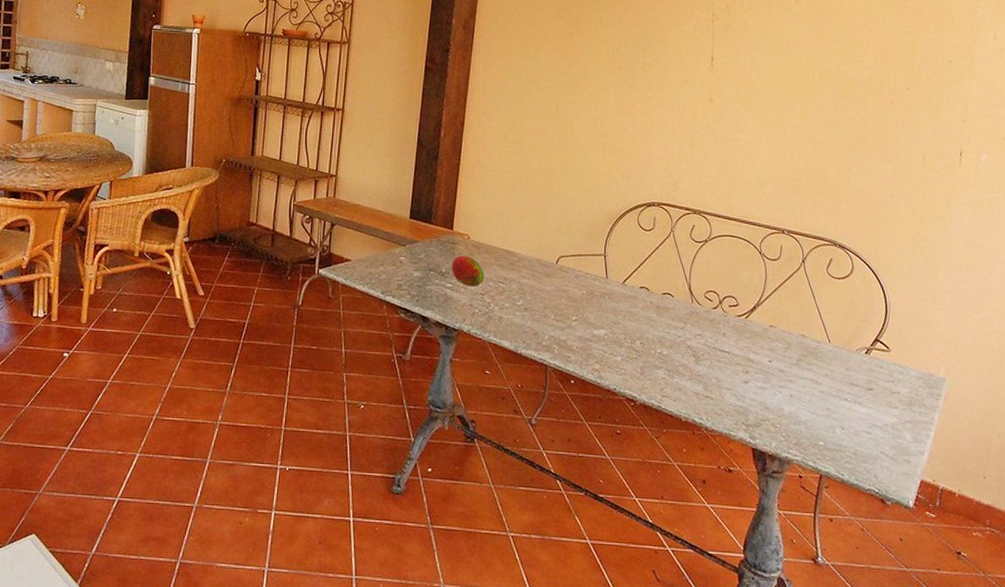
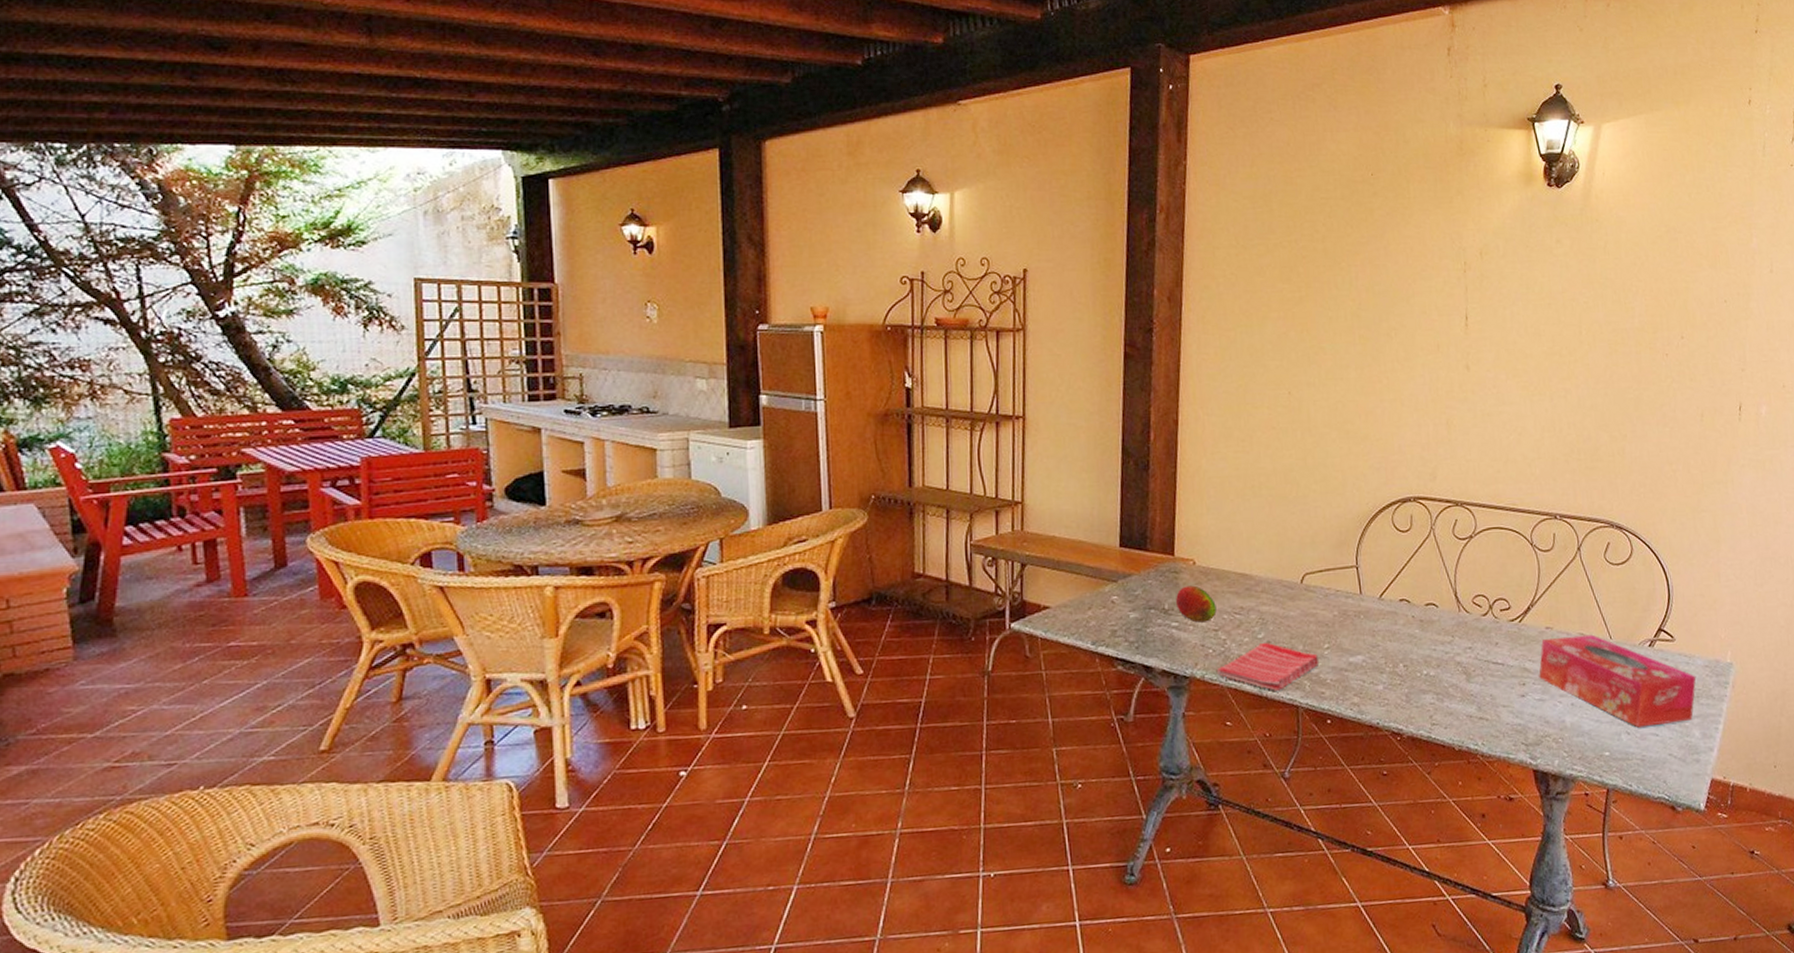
dish towel: none [480,310,568,350] -> present [1216,643,1320,691]
tissue box: none [761,335,910,425] -> present [1539,634,1697,728]

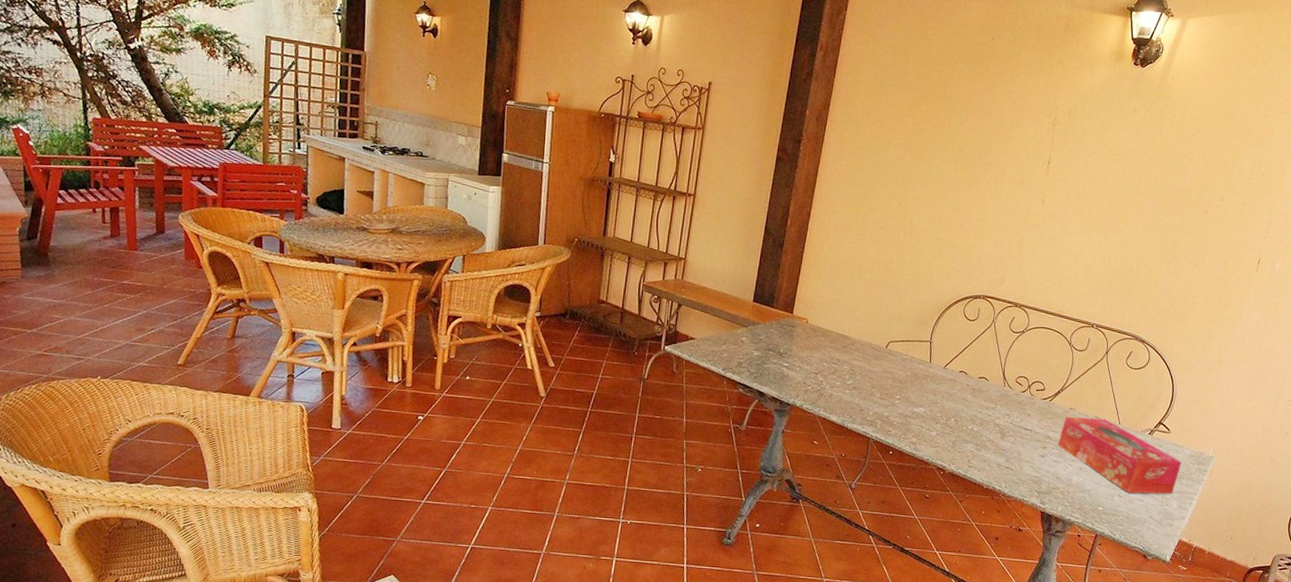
fruit: present [1176,585,1217,623] -> none [789,337,819,366]
dish towel: present [1216,643,1320,691] -> none [812,388,891,425]

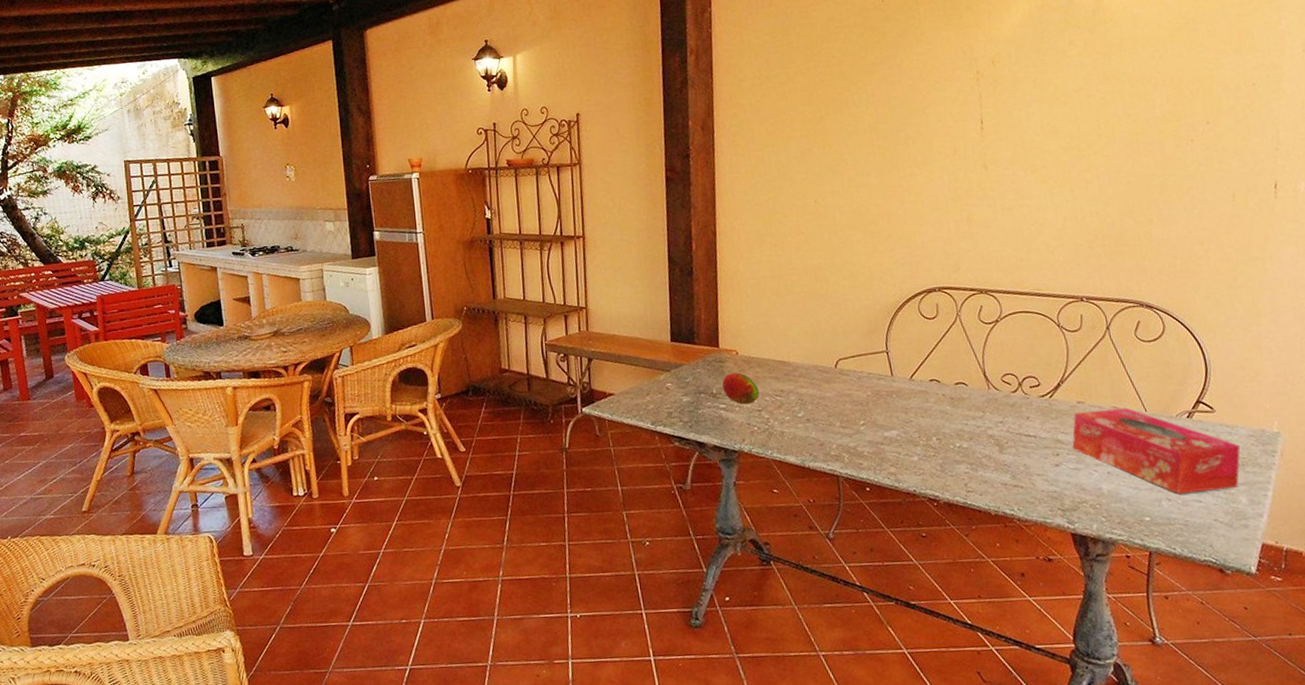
fruit: none [789,337,819,366] -> present [722,372,760,404]

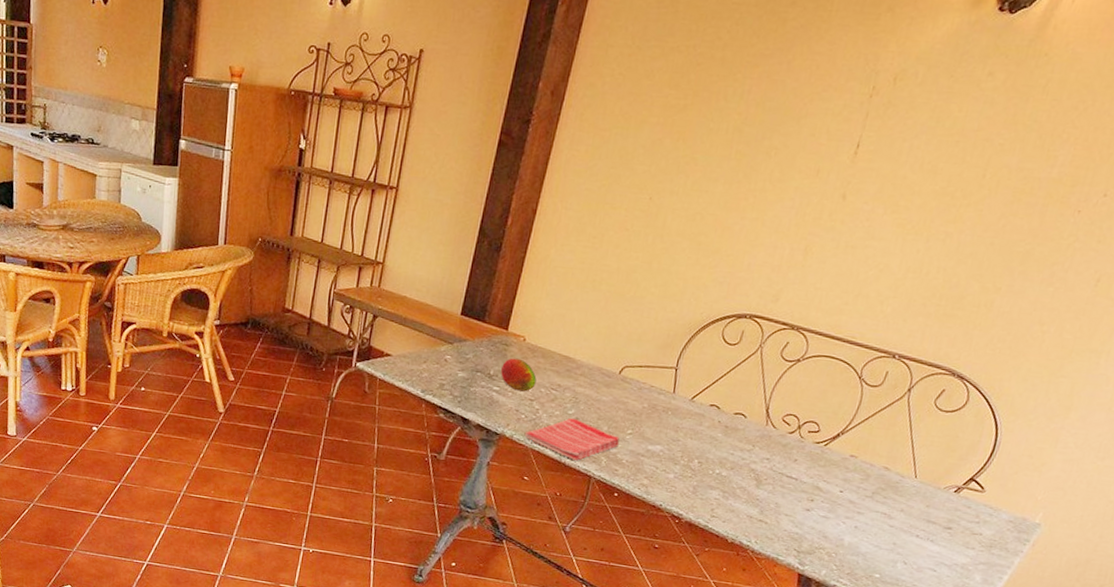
dish towel: none [761,421,857,463] -> present [524,418,620,461]
tissue box: present [1072,407,1241,495] -> none [829,465,996,565]

